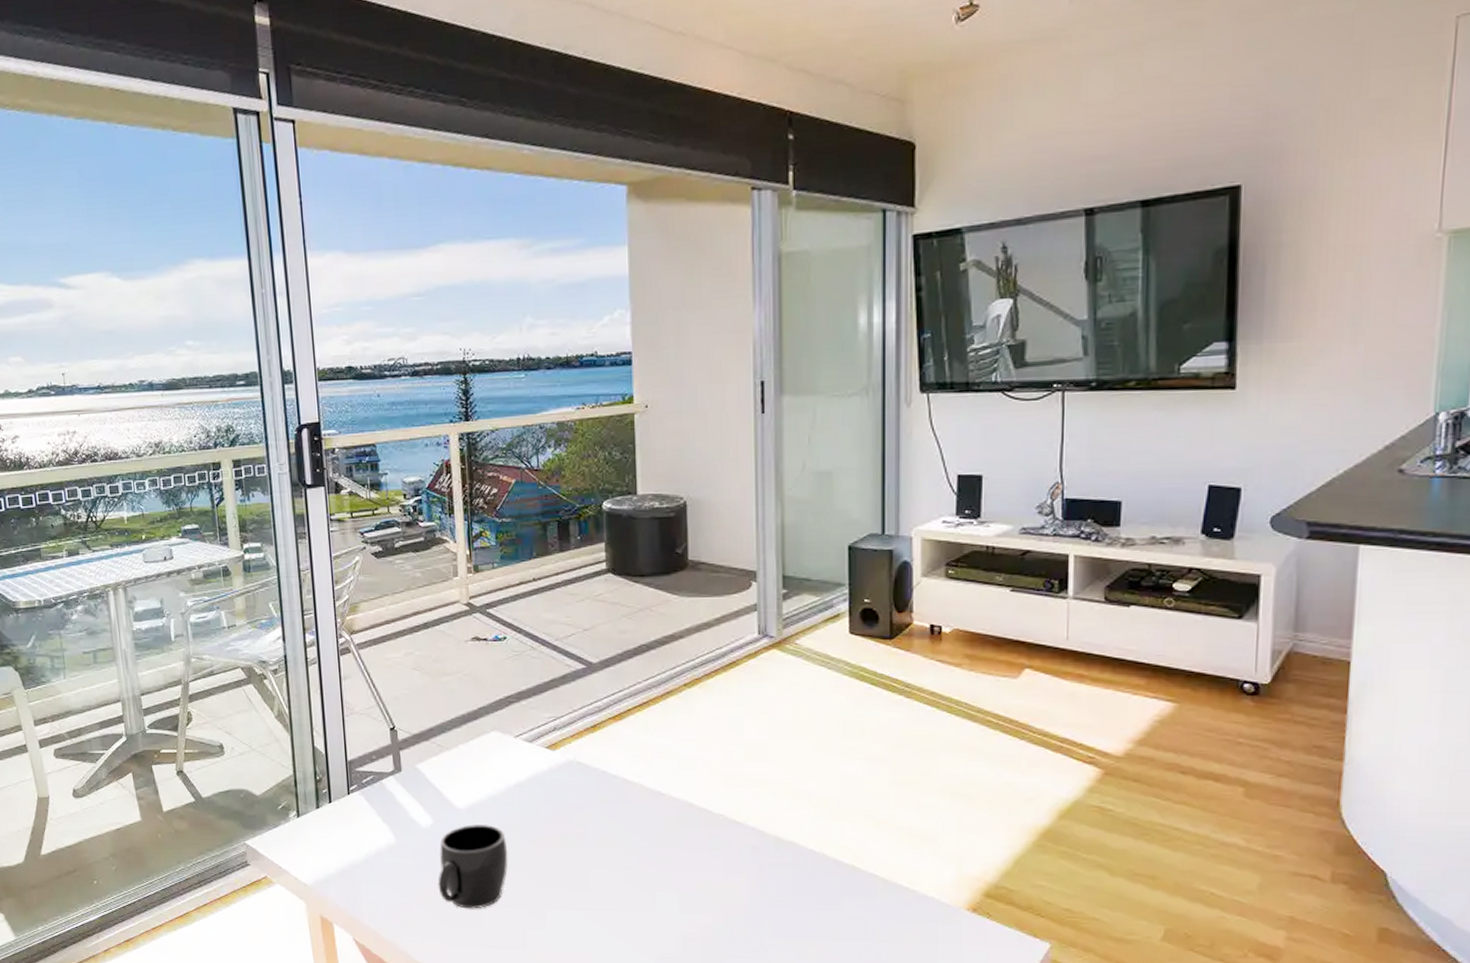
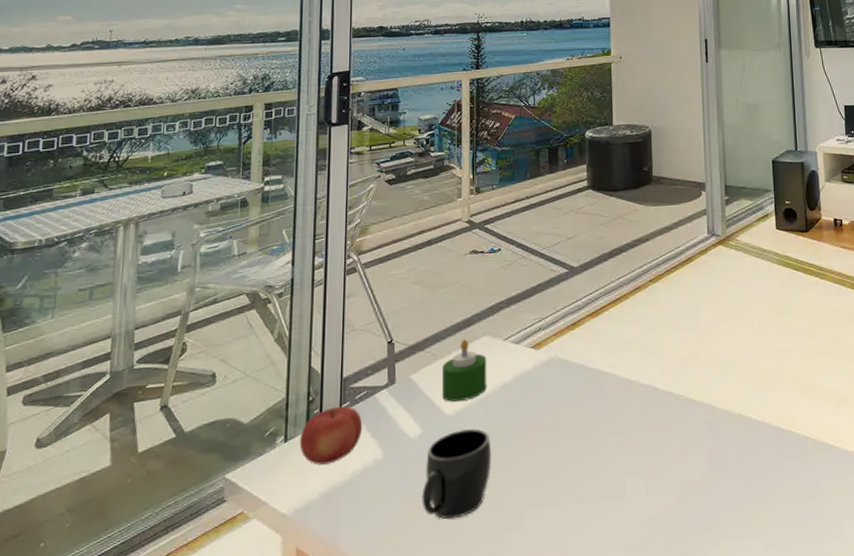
fruit: none [311,788,373,843] -> present [299,406,363,465]
candle: none [449,732,499,796] -> present [441,339,487,402]

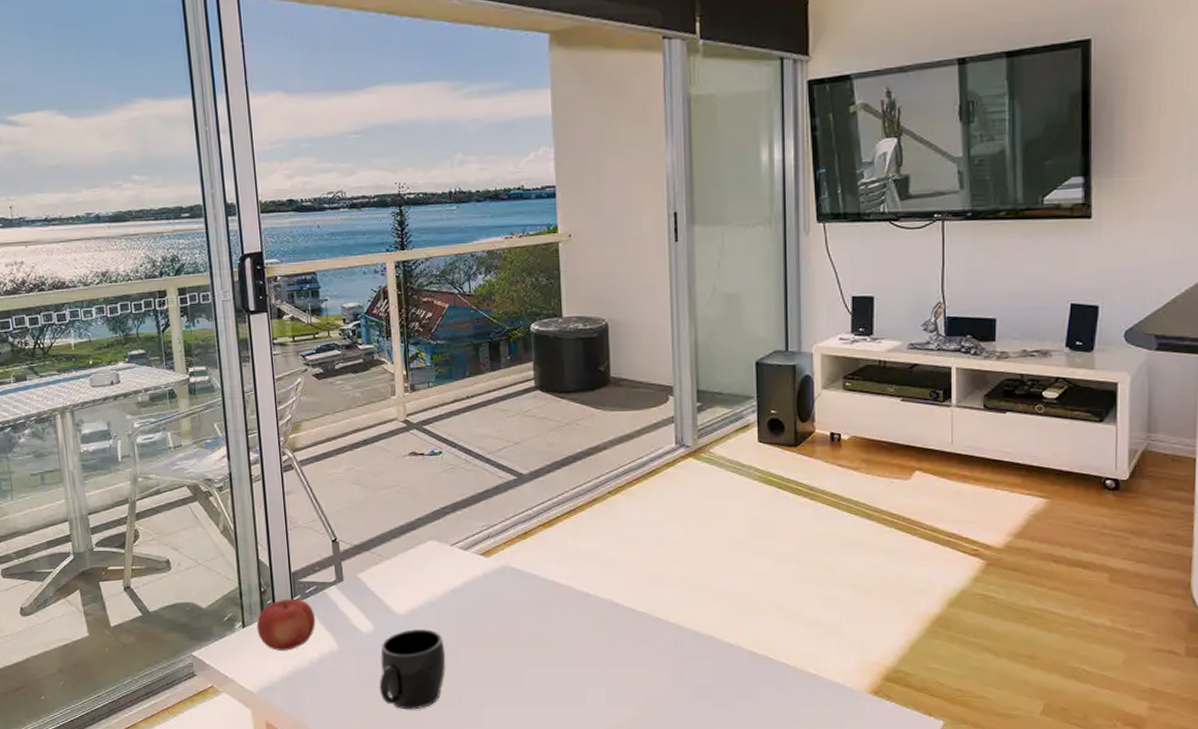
candle: present [441,339,487,402] -> none [389,542,436,602]

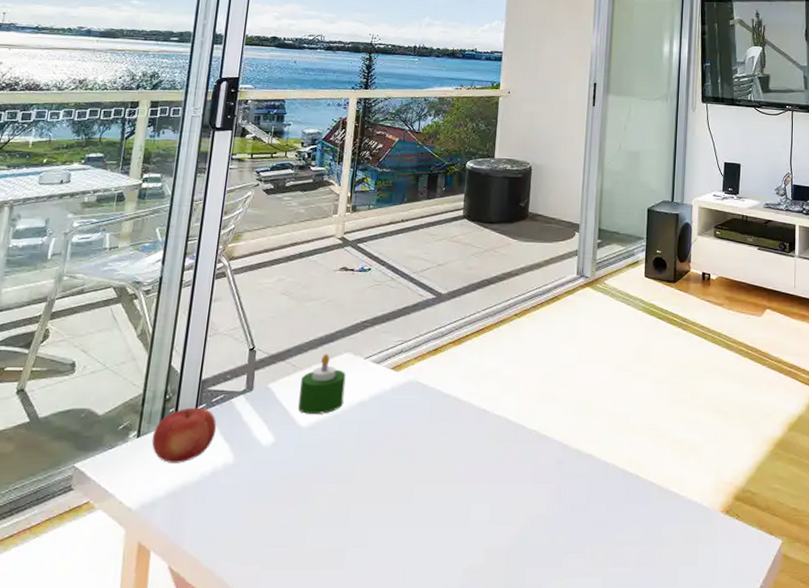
mug: present [379,629,446,710] -> none [267,443,342,529]
candle: none [389,542,436,602] -> present [298,354,346,414]

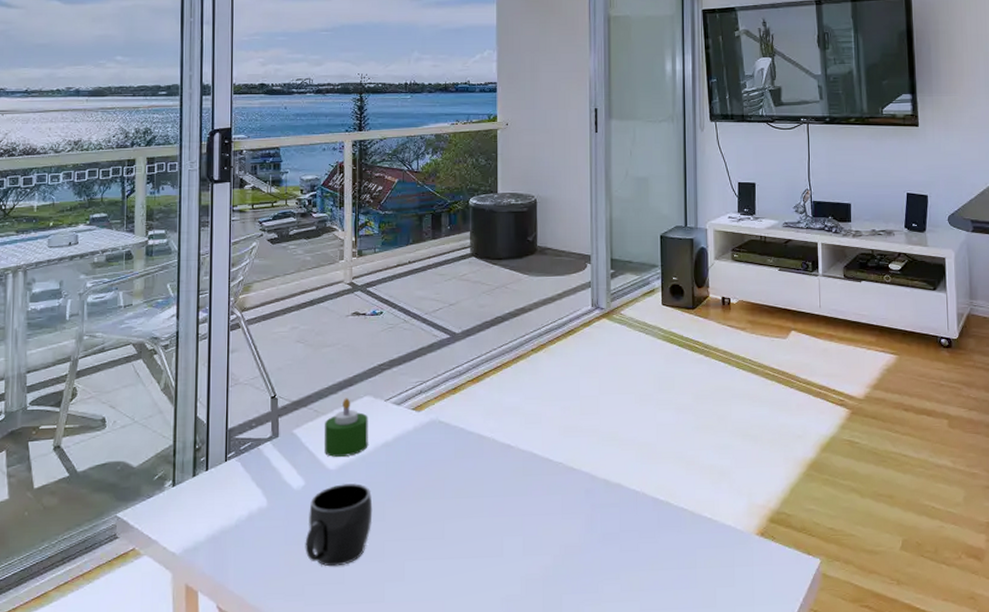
fruit: present [151,407,217,463] -> none [187,455,248,509]
mug: none [267,443,342,529] -> present [305,484,373,567]

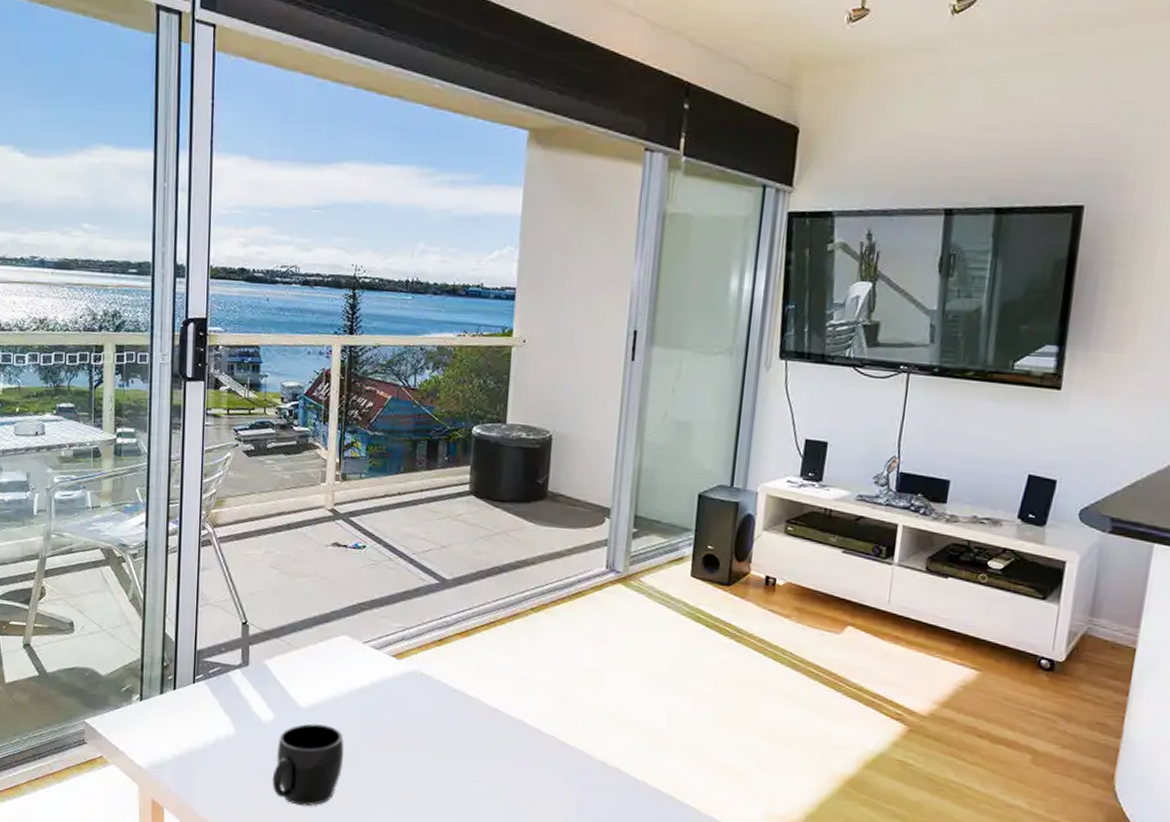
candle: present [324,398,368,457] -> none [296,634,344,696]

